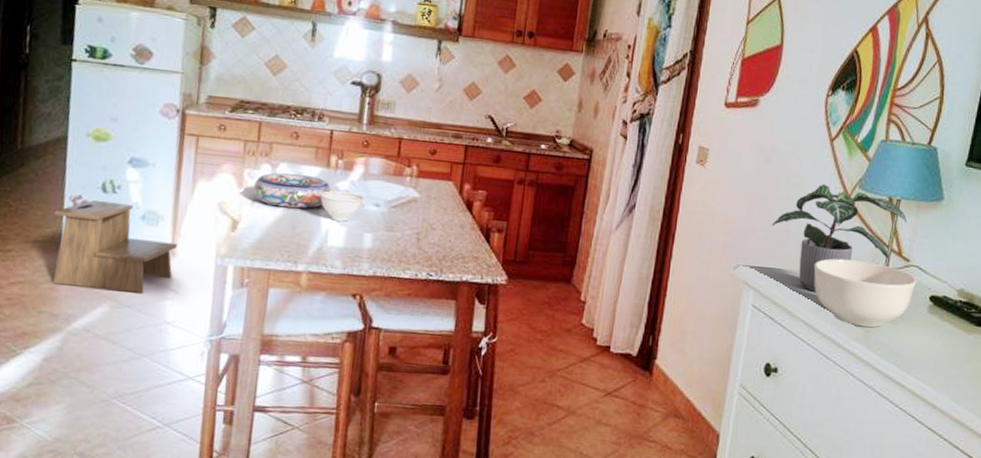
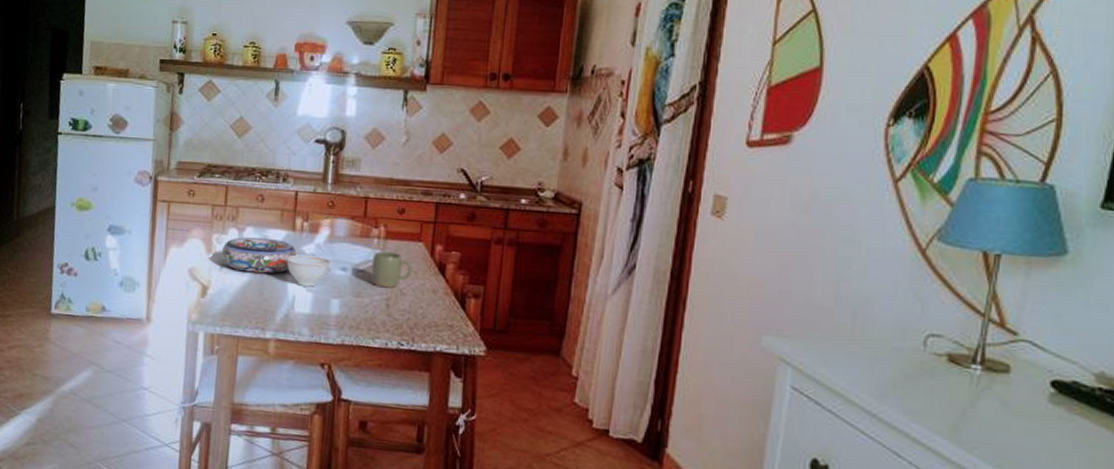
step stool: present [52,200,178,293] -> none [44,267,153,359]
mug: none [402,189,443,223] -> present [370,251,413,288]
potted plant: present [771,183,907,292] -> none [814,236,1012,372]
bowl: present [813,258,917,328] -> none [875,330,1030,420]

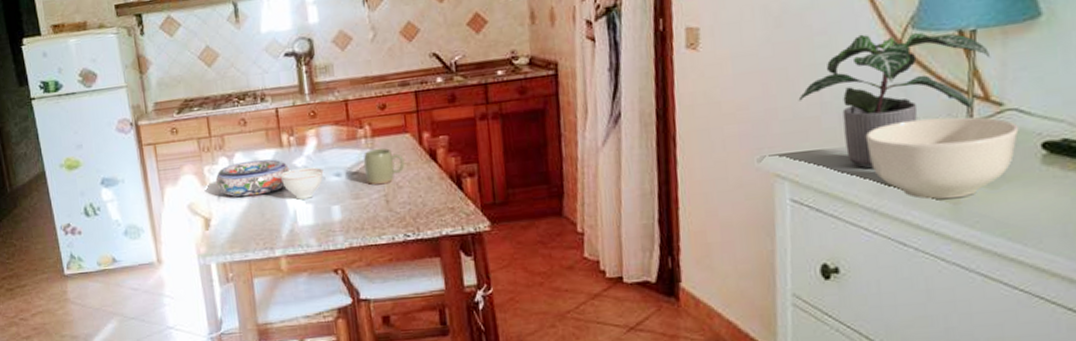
potted plant: none [814,236,1012,372] -> present [798,33,991,169]
bowl: none [875,330,1030,420] -> present [865,116,1019,200]

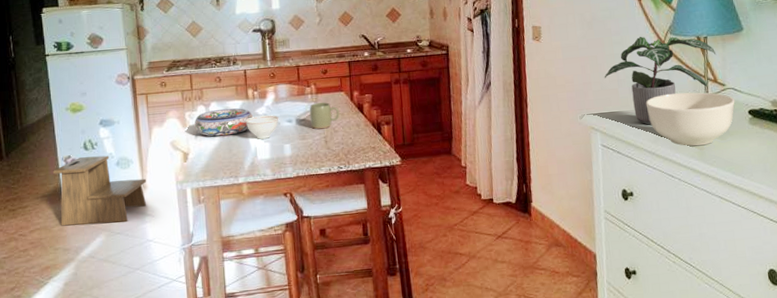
step stool: none [51,222,164,309] -> present [53,155,147,226]

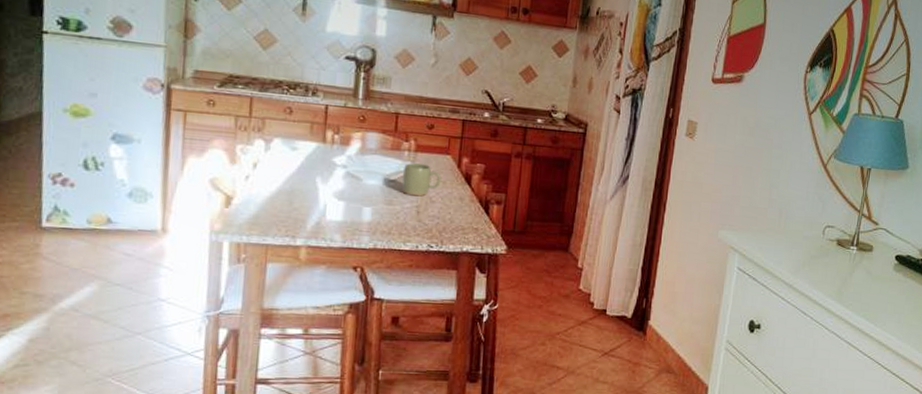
step stool: present [53,155,147,226] -> none [32,178,169,271]
bowl: present [194,108,254,137] -> none [246,148,329,184]
bowl: present [245,115,279,139] -> none [316,165,362,196]
potted plant: present [604,36,717,125] -> none [755,154,877,254]
bowl: present [645,92,735,147] -> none [793,223,885,286]

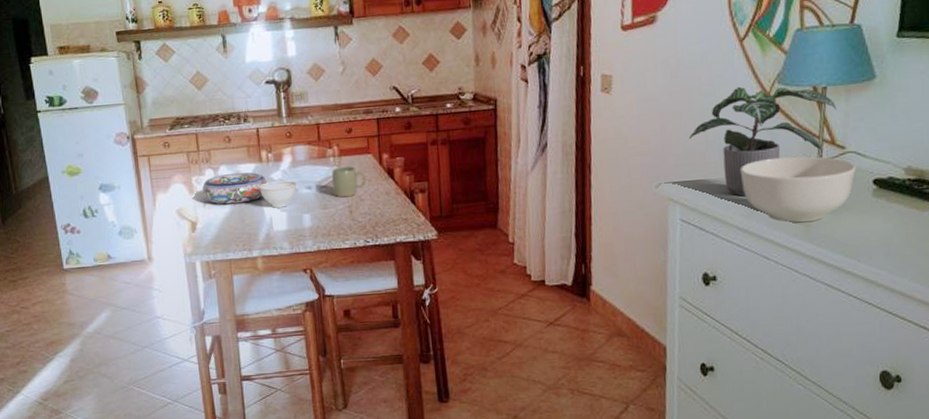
bowl: none [246,148,329,184] -> present [202,172,268,205]
bowl: none [316,165,362,196] -> present [259,180,297,208]
potted plant: none [755,154,877,254] -> present [688,86,837,196]
bowl: none [793,223,885,286] -> present [739,156,857,223]

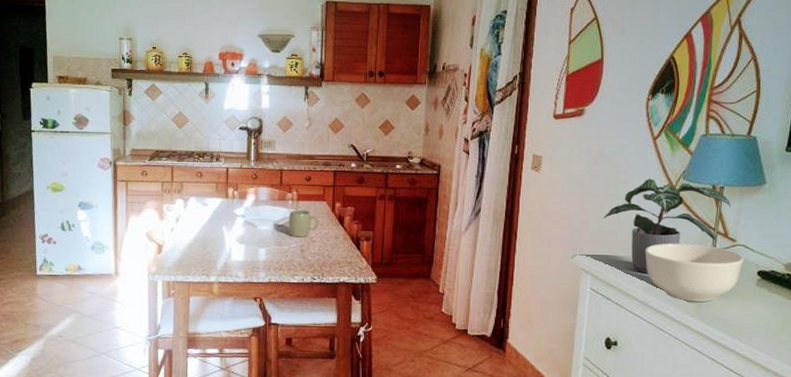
bowl: present [202,172,268,205] -> none [171,204,231,233]
bowl: present [259,180,297,208] -> none [222,216,257,240]

